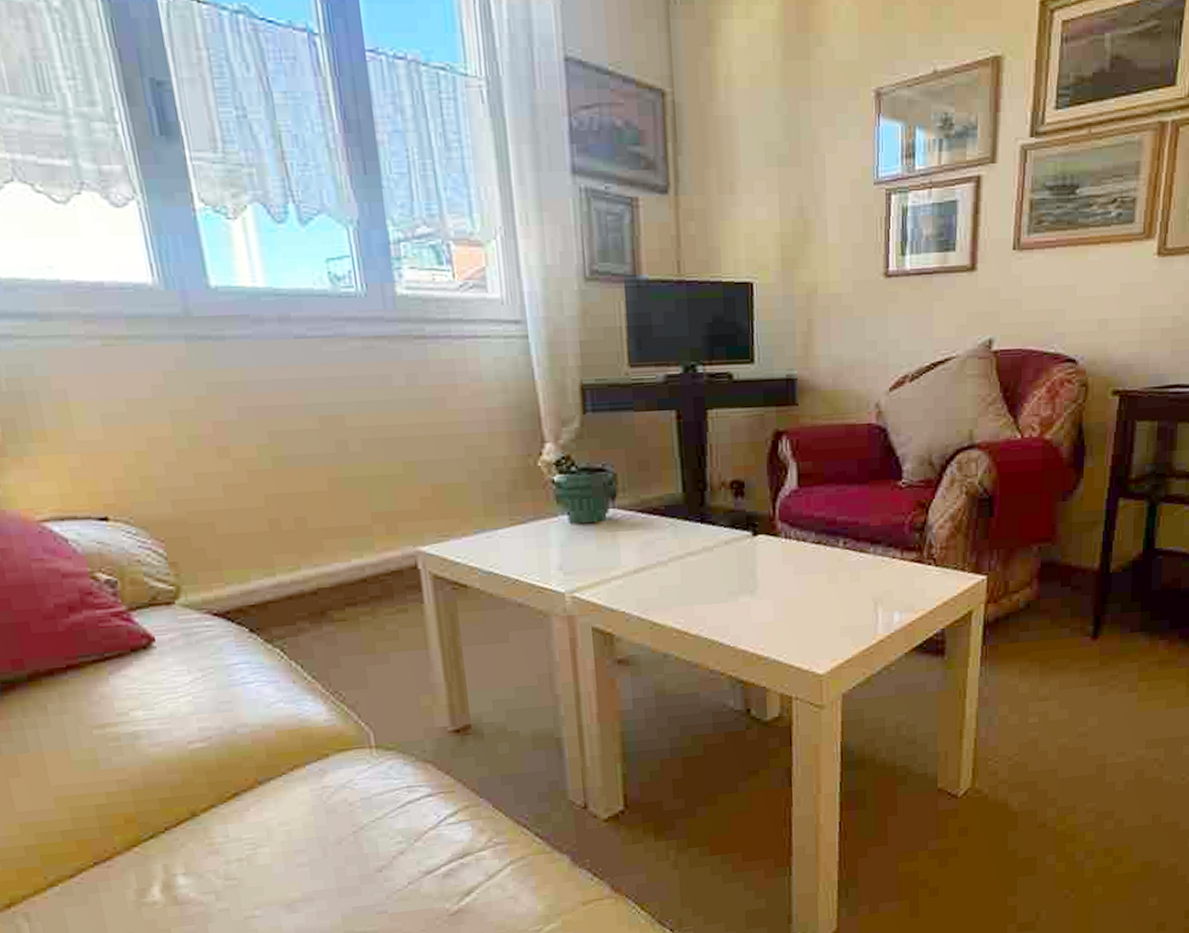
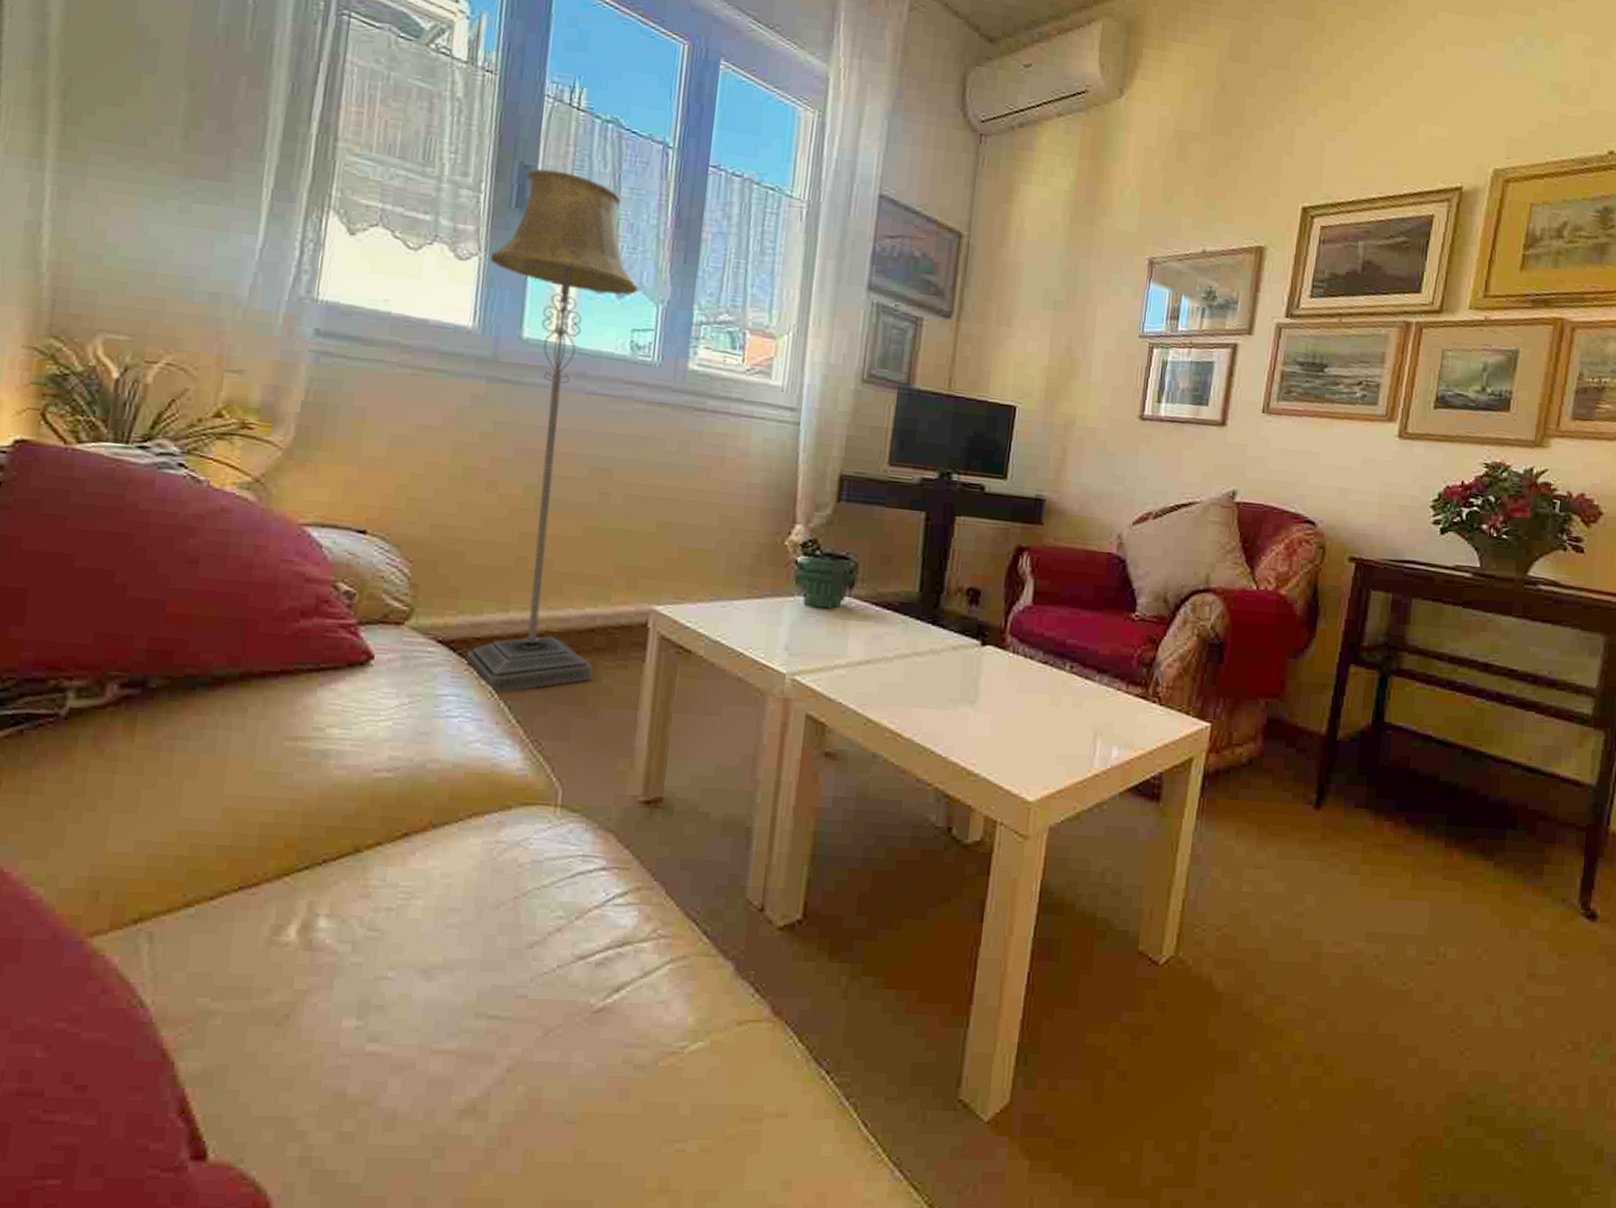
floor lamp: none [148,83,375,656] -> present [466,168,638,694]

